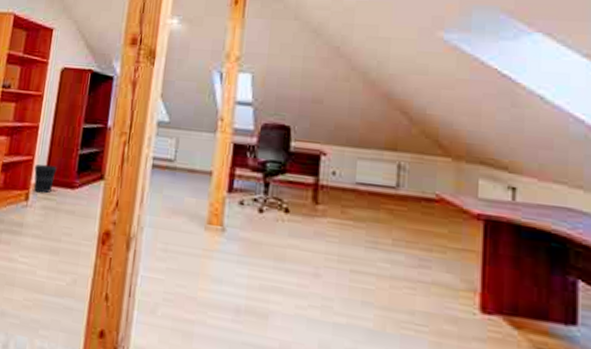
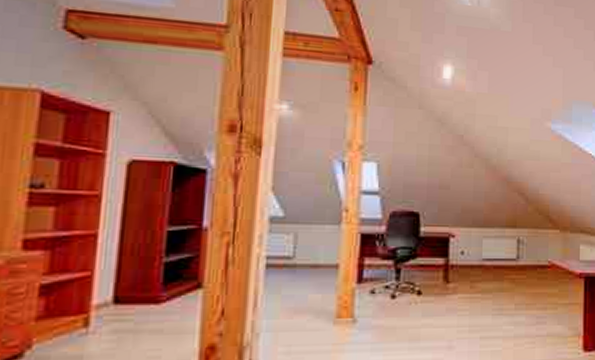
wastebasket: present [34,164,57,193] -> none [95,279,132,315]

